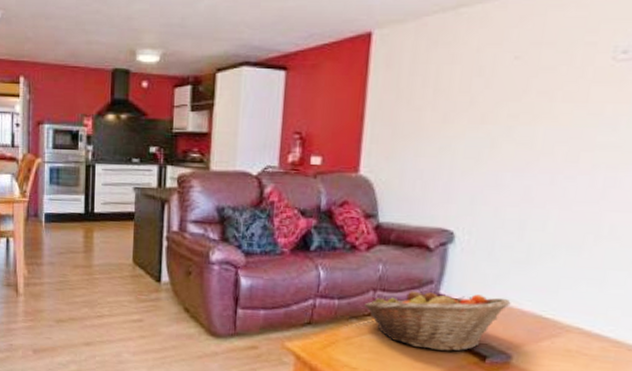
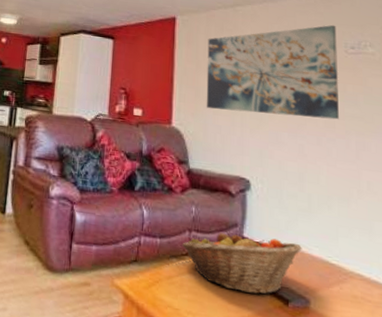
wall art: none [405,21,606,152] -> present [206,25,339,120]

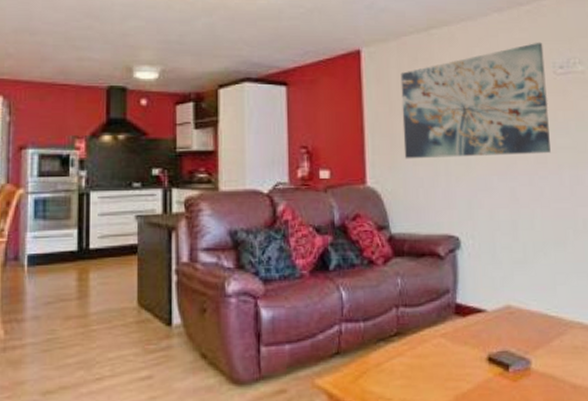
fruit basket: present [181,231,302,295] -> none [388,299,520,366]

